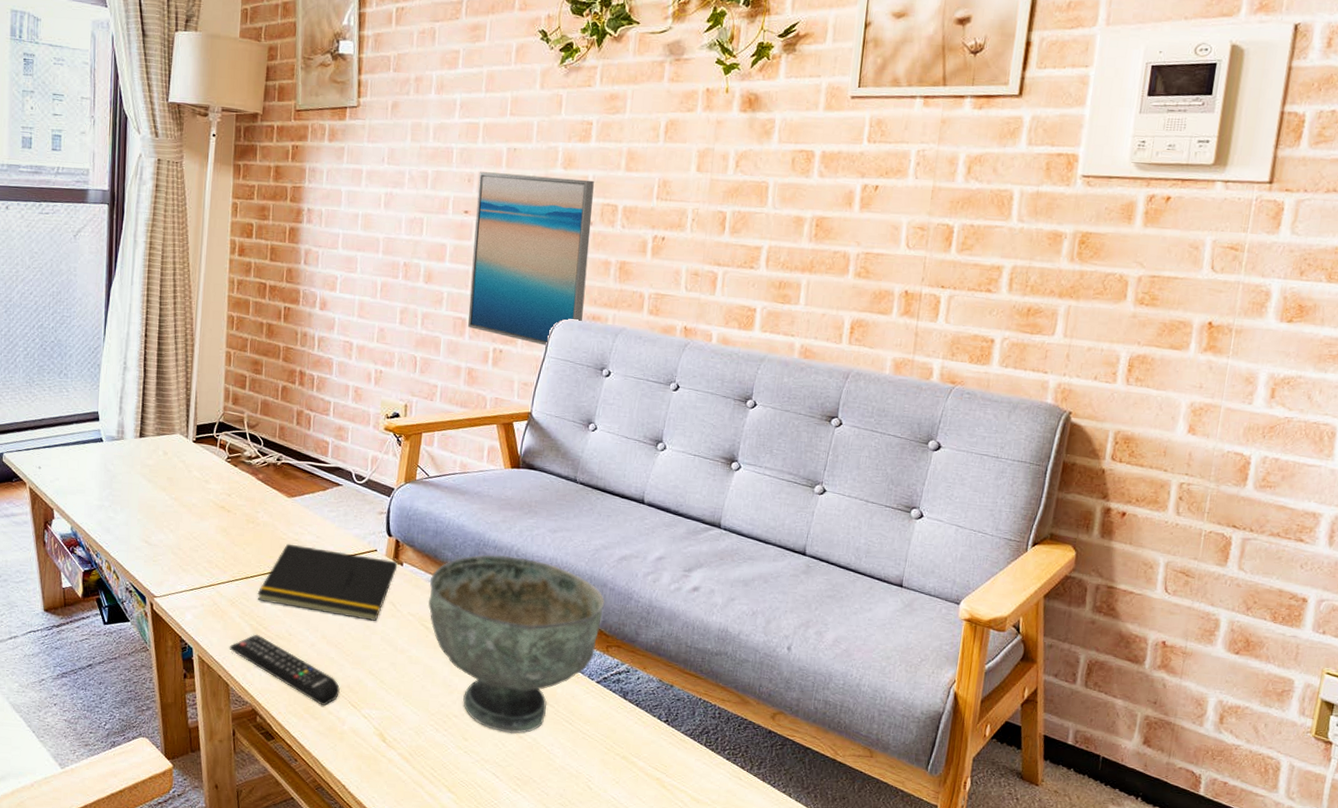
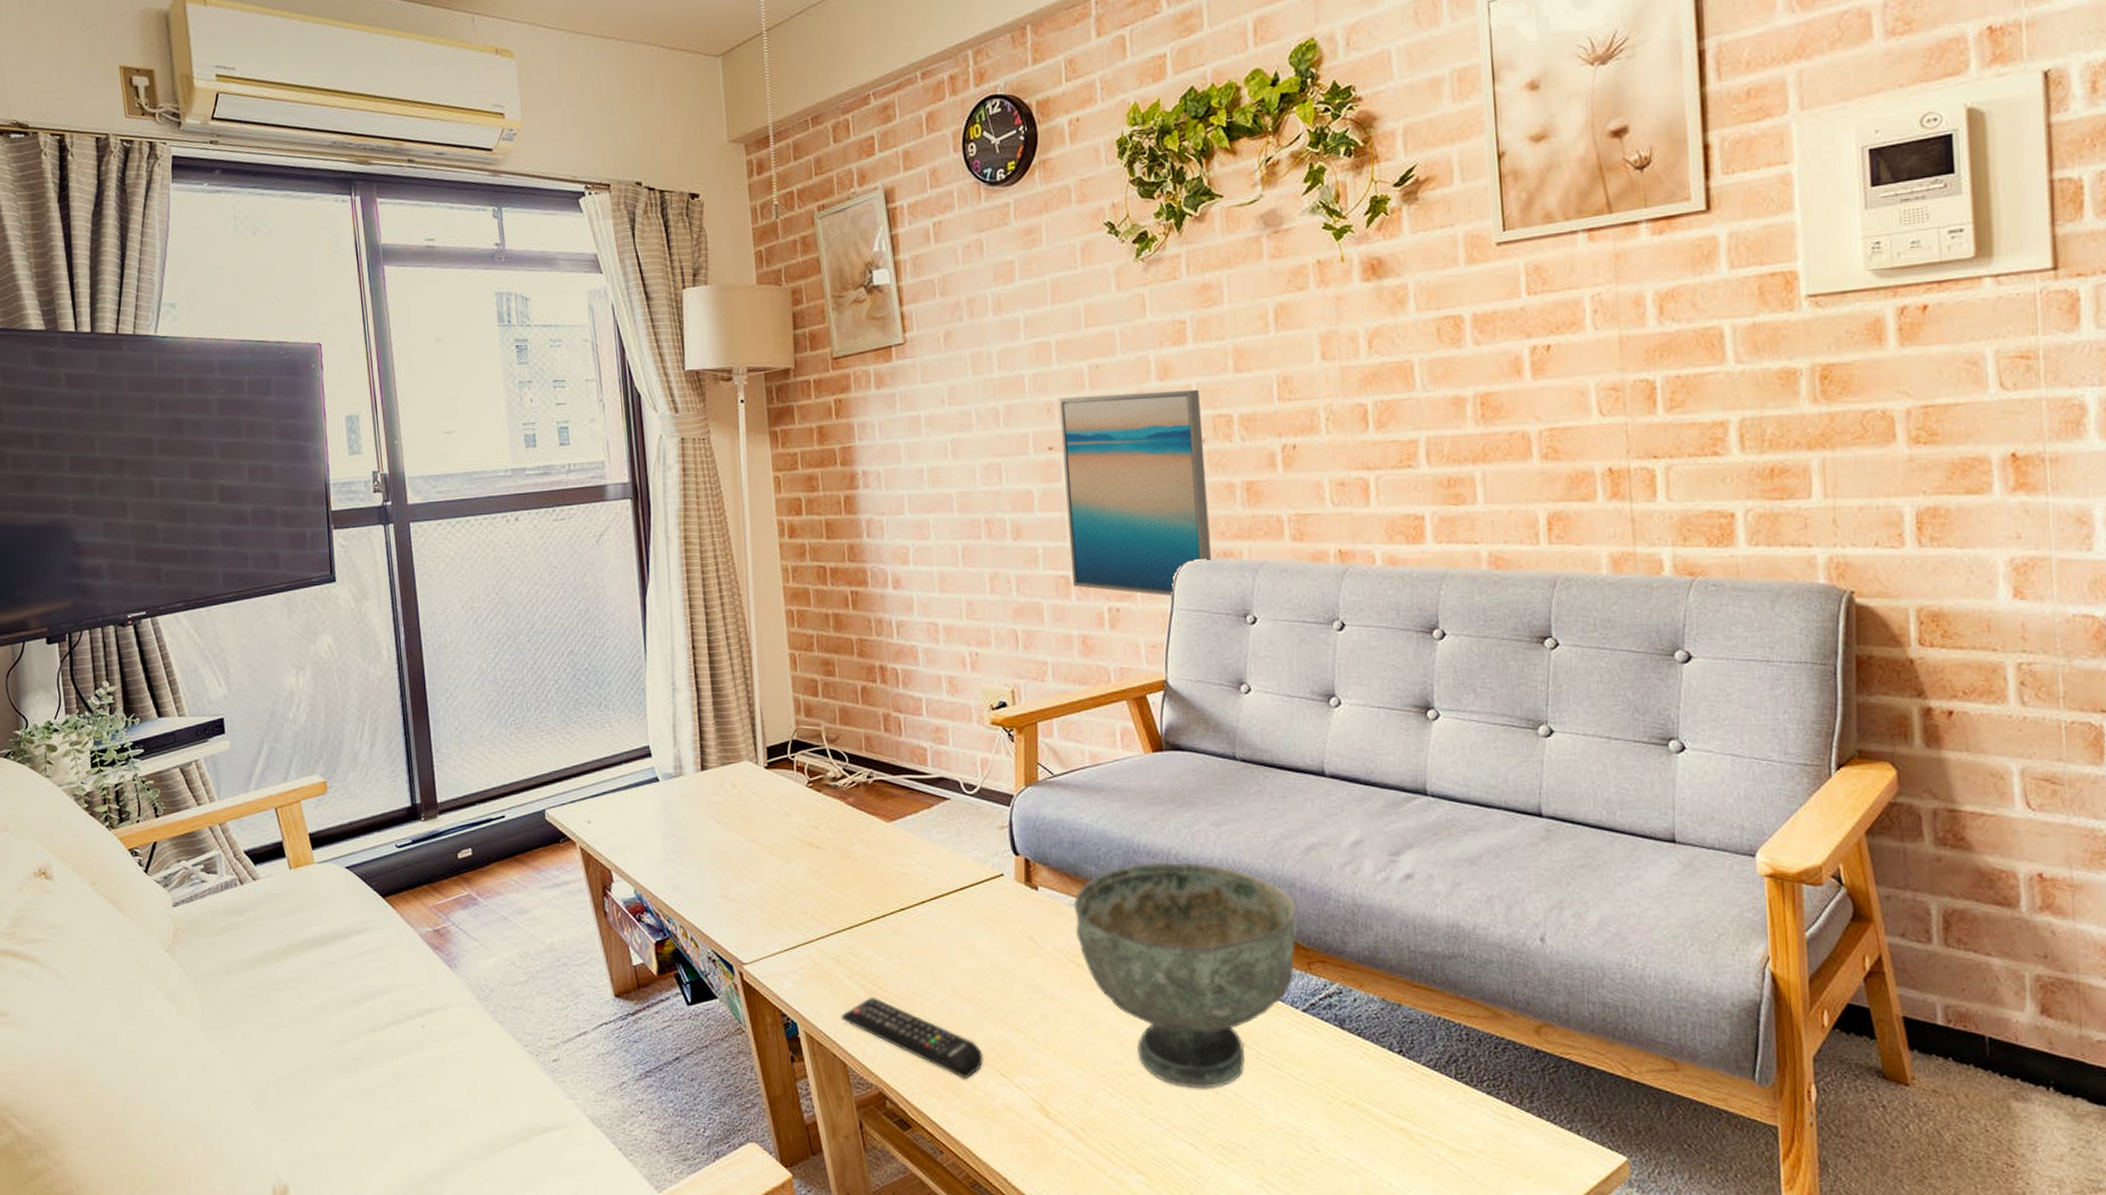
notepad: present [257,543,398,621] -> none [866,879,1032,964]

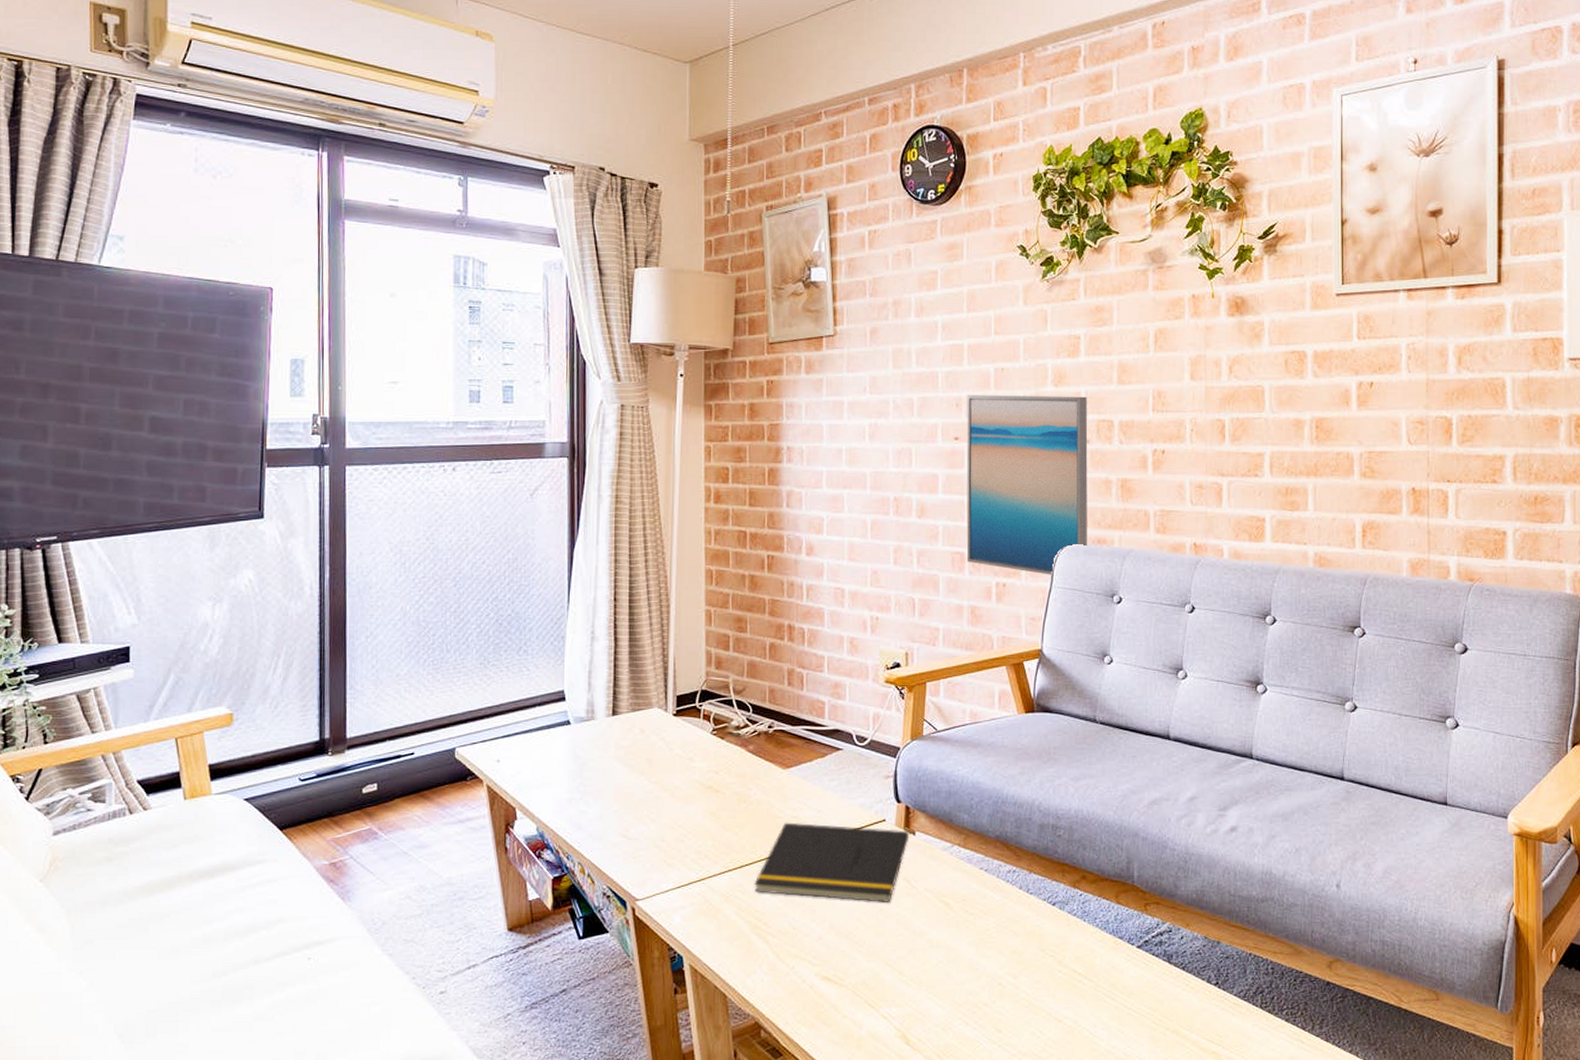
remote control: present [841,997,983,1078] -> none [725,932,854,1009]
notepad: none [866,879,1032,964] -> present [754,822,910,902]
decorative bowl: present [1073,862,1297,1090] -> none [946,811,1139,1019]

